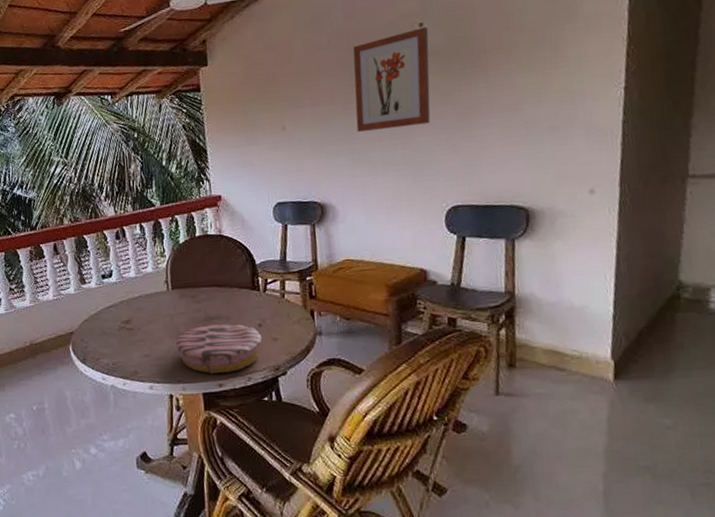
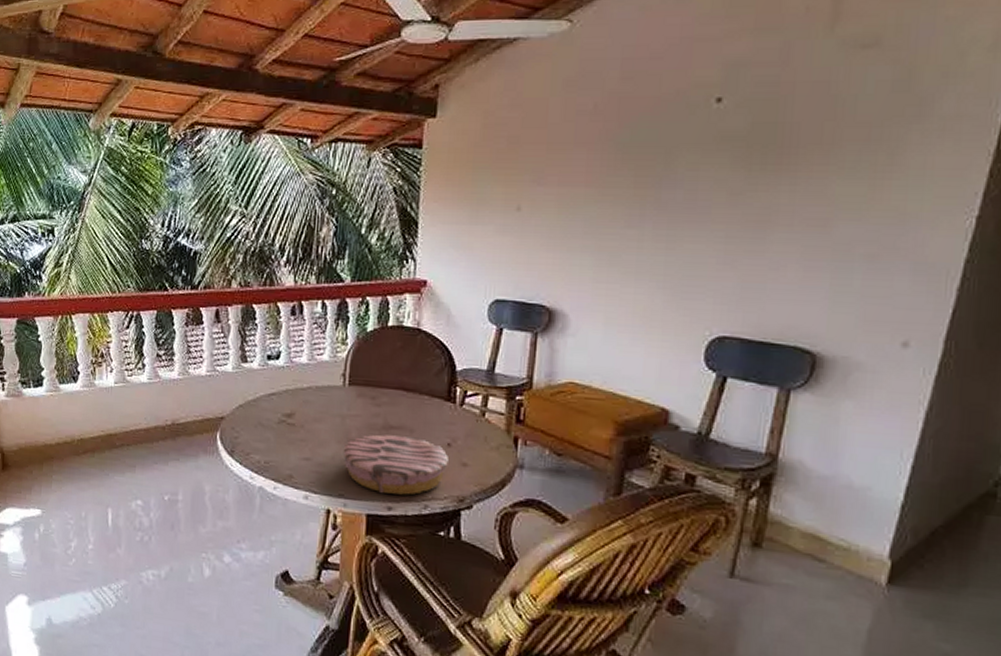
wall art: present [353,27,431,132] -> none [612,103,728,228]

